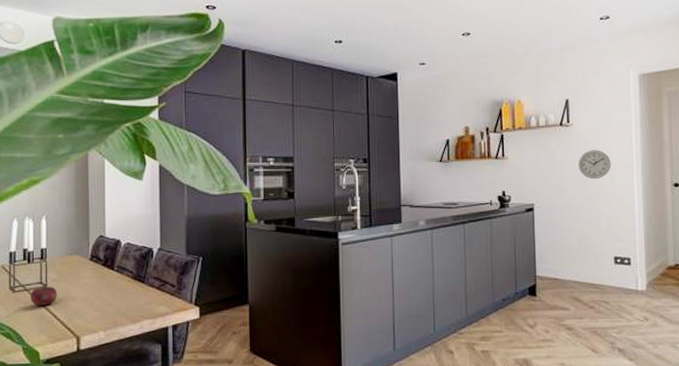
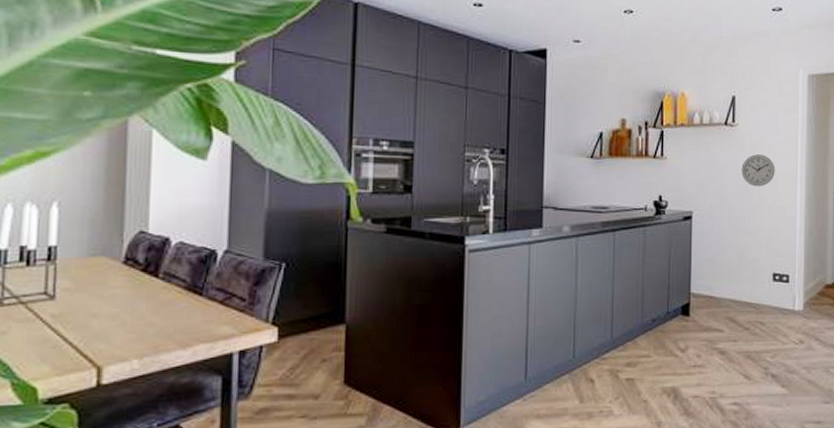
apple: present [30,284,58,307] -> none [27,295,71,326]

